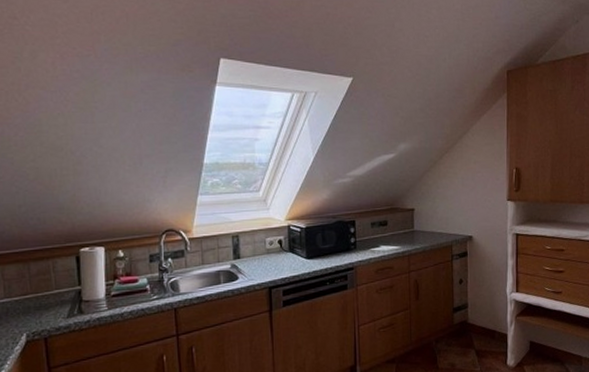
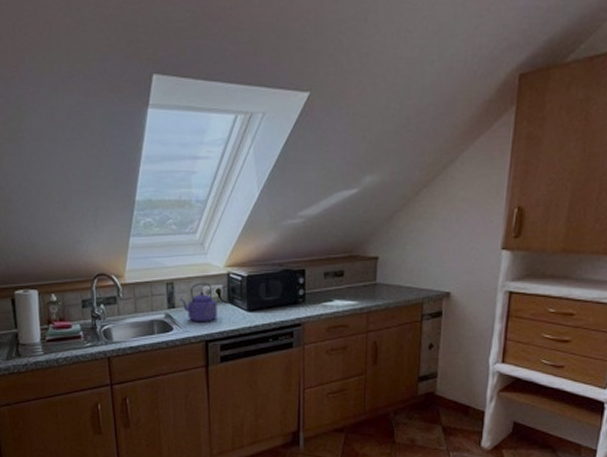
kettle: none [245,234,280,271] -> present [180,282,218,323]

